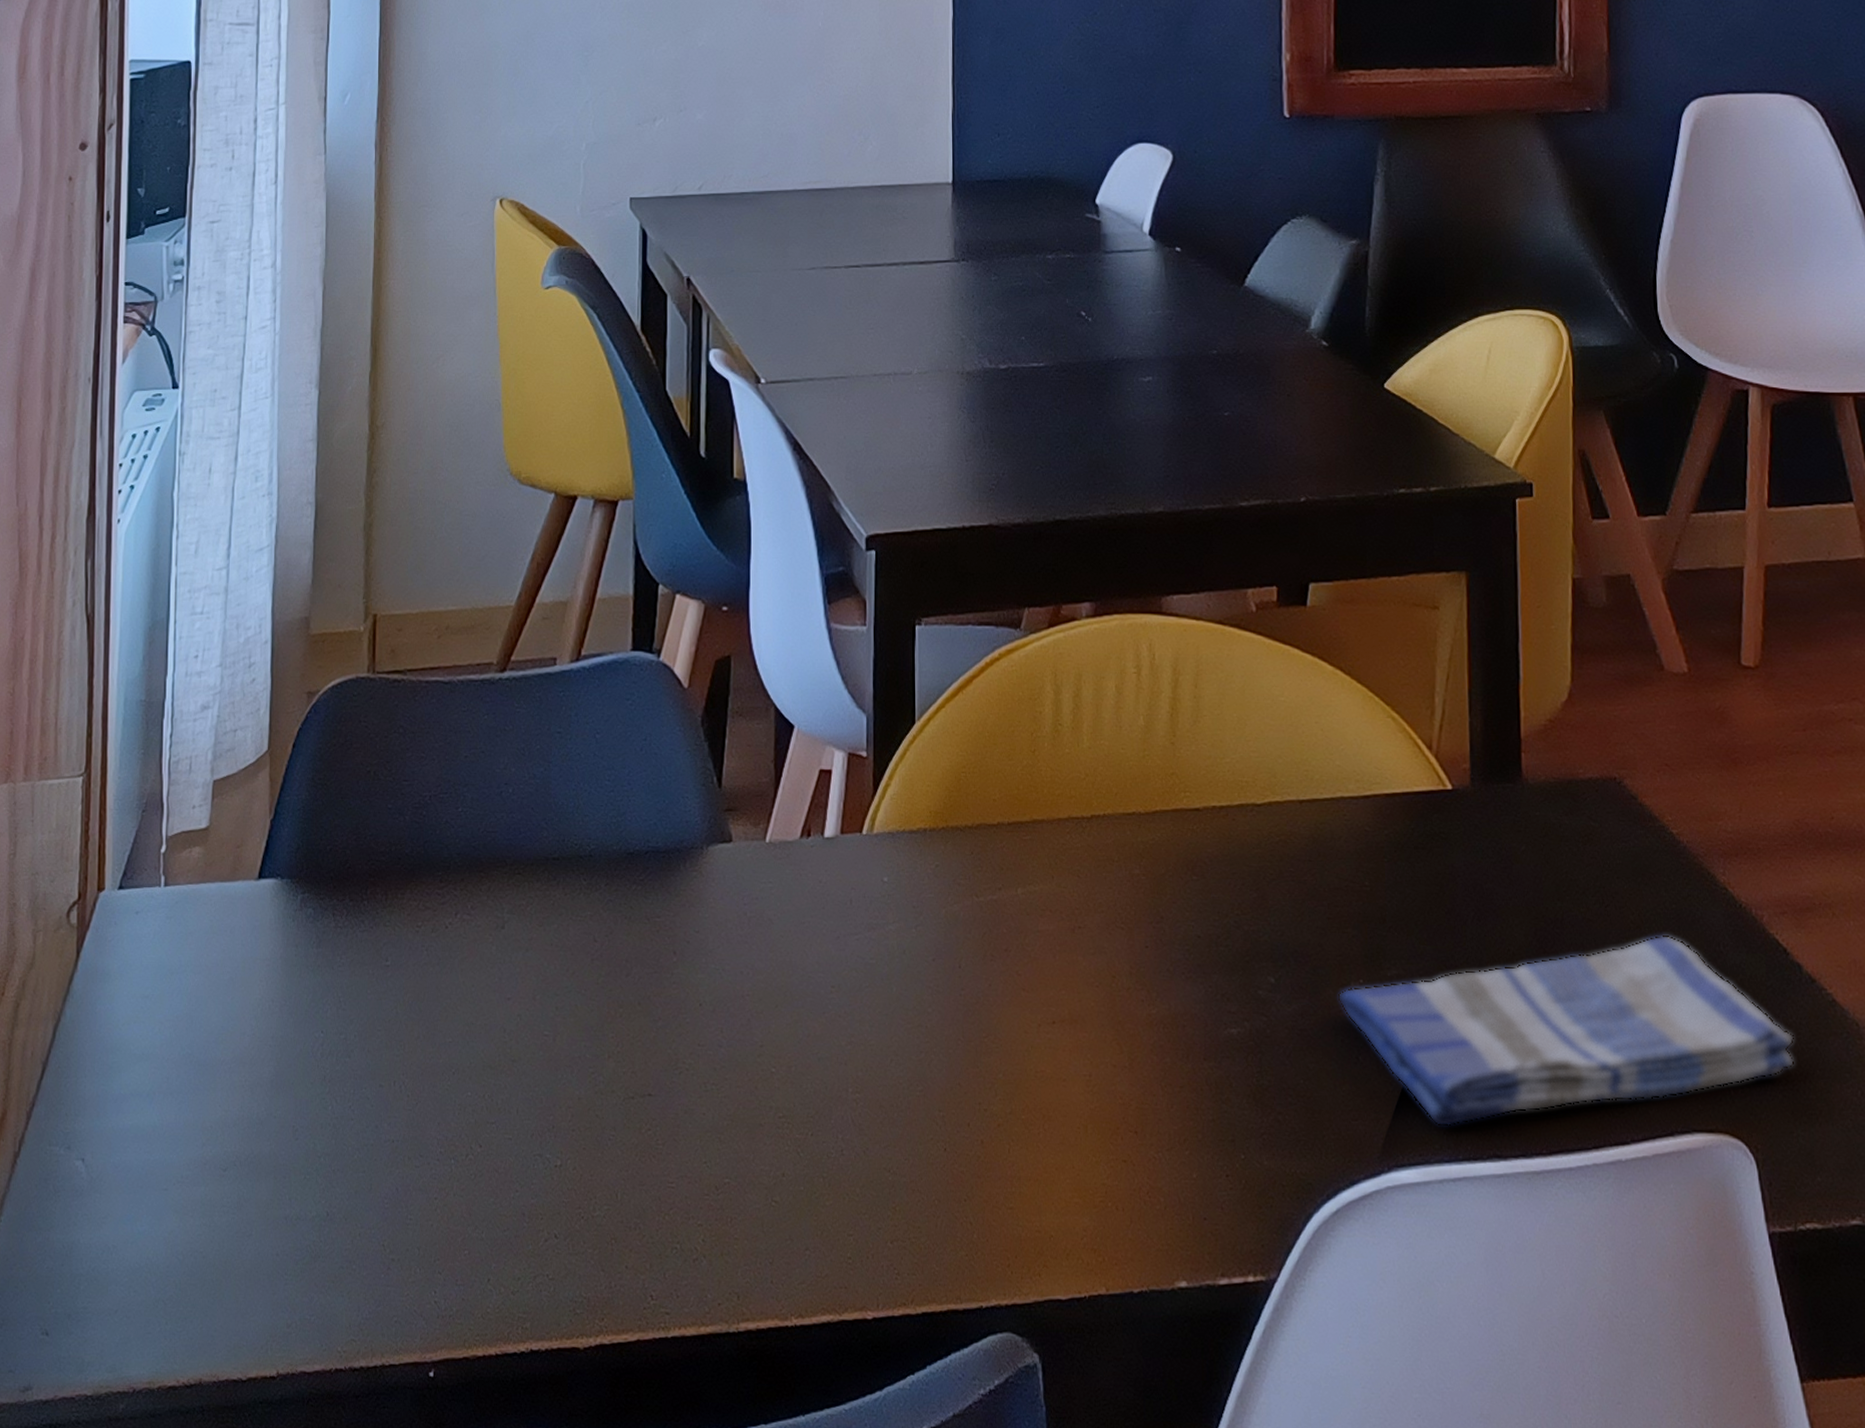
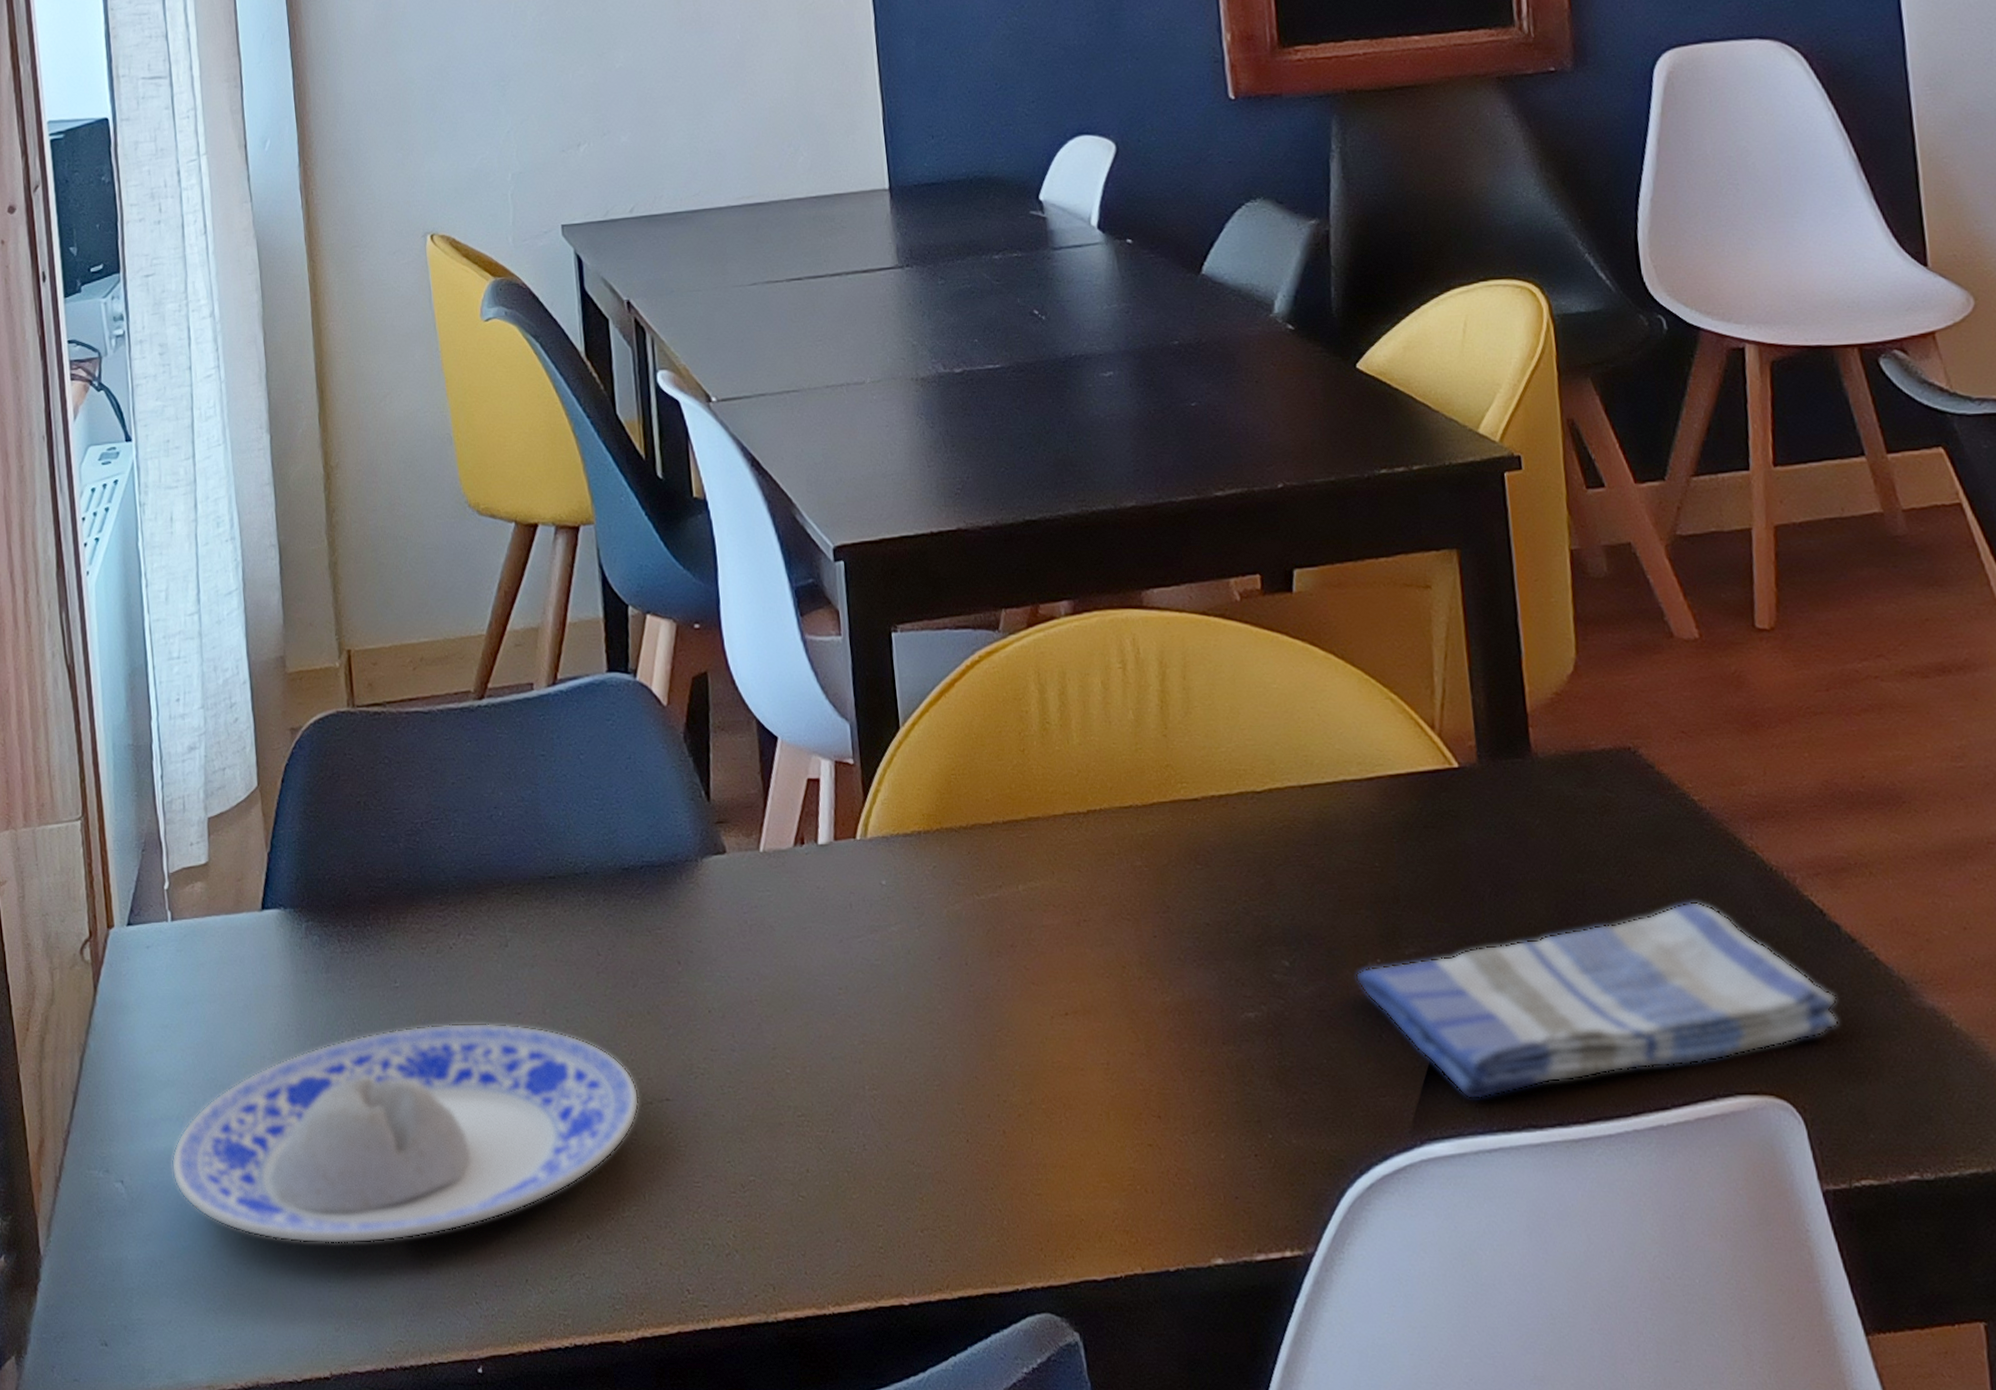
plate: none [136,1006,621,1235] -> present [171,1023,640,1244]

